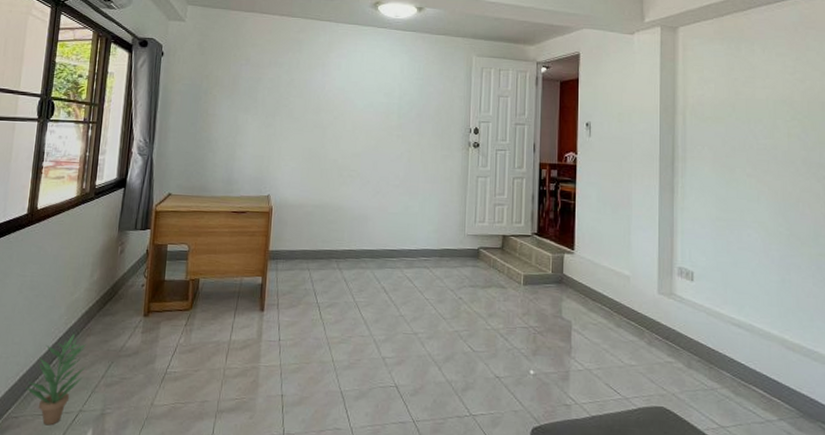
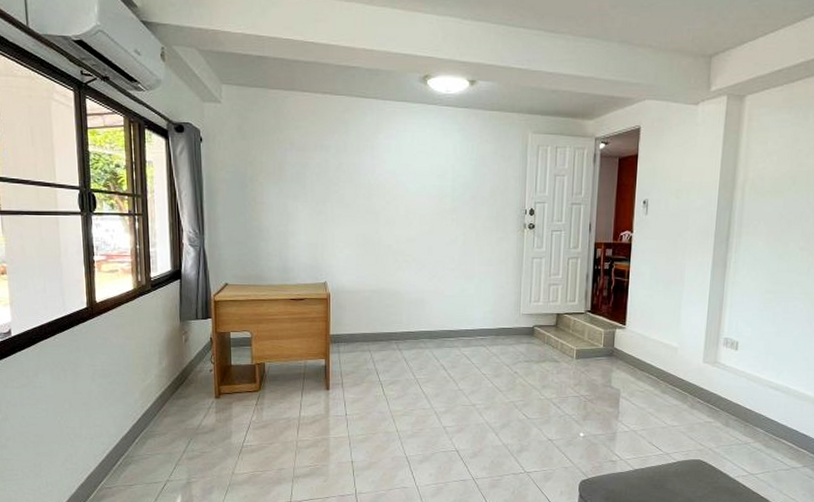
potted plant: present [25,333,86,426] -> none [113,415,166,494]

